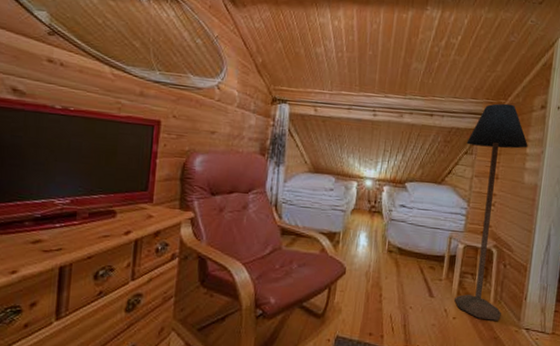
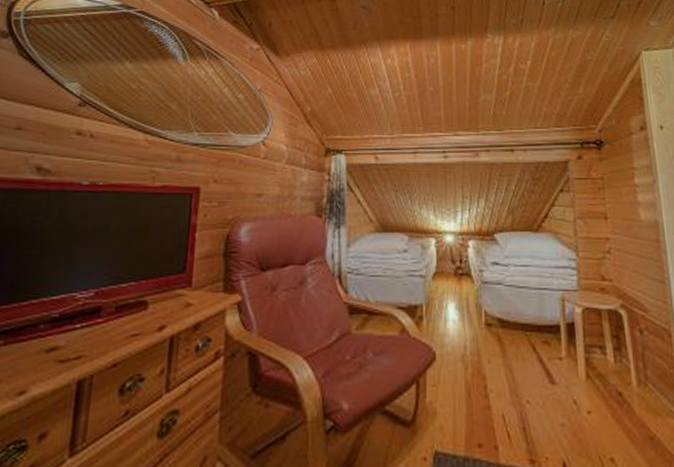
floor lamp: present [455,103,528,321] -> none [559,128,652,412]

